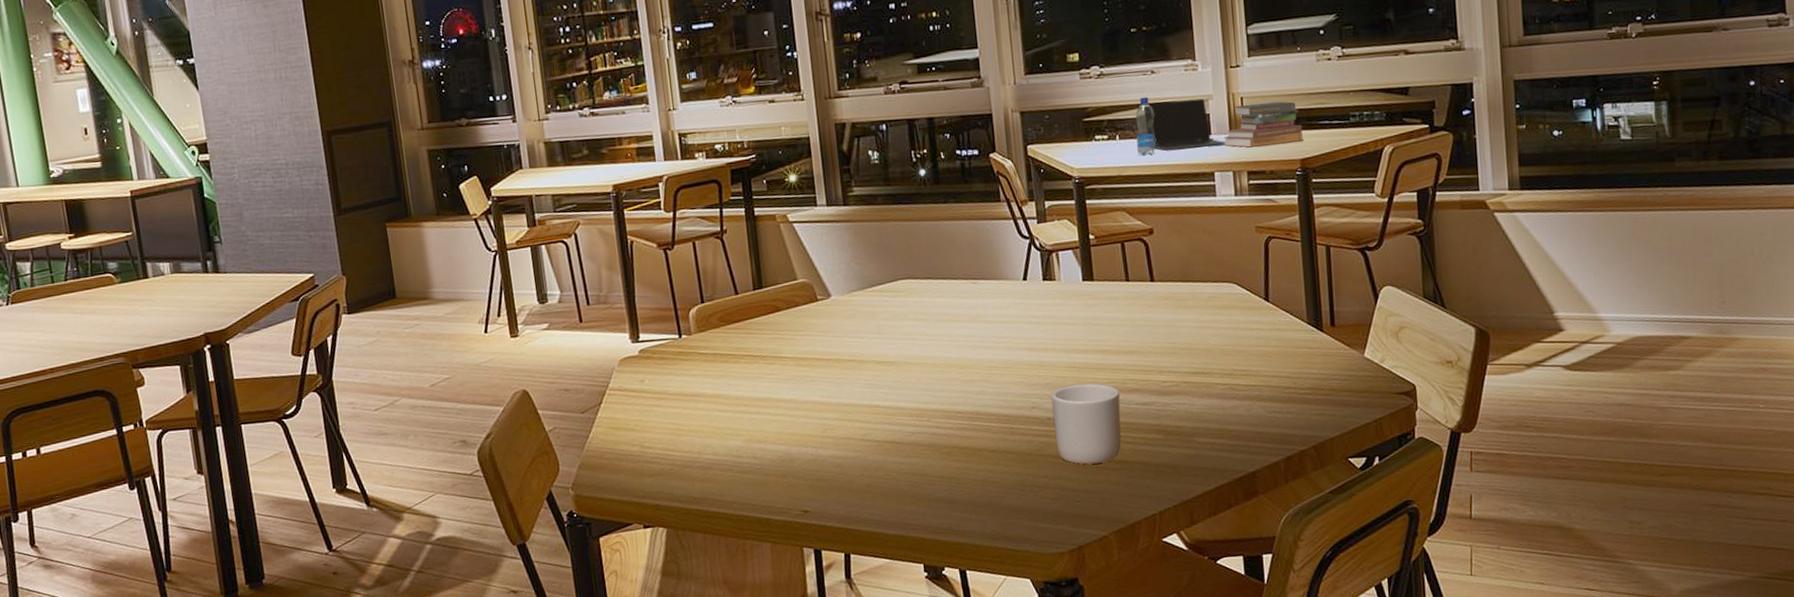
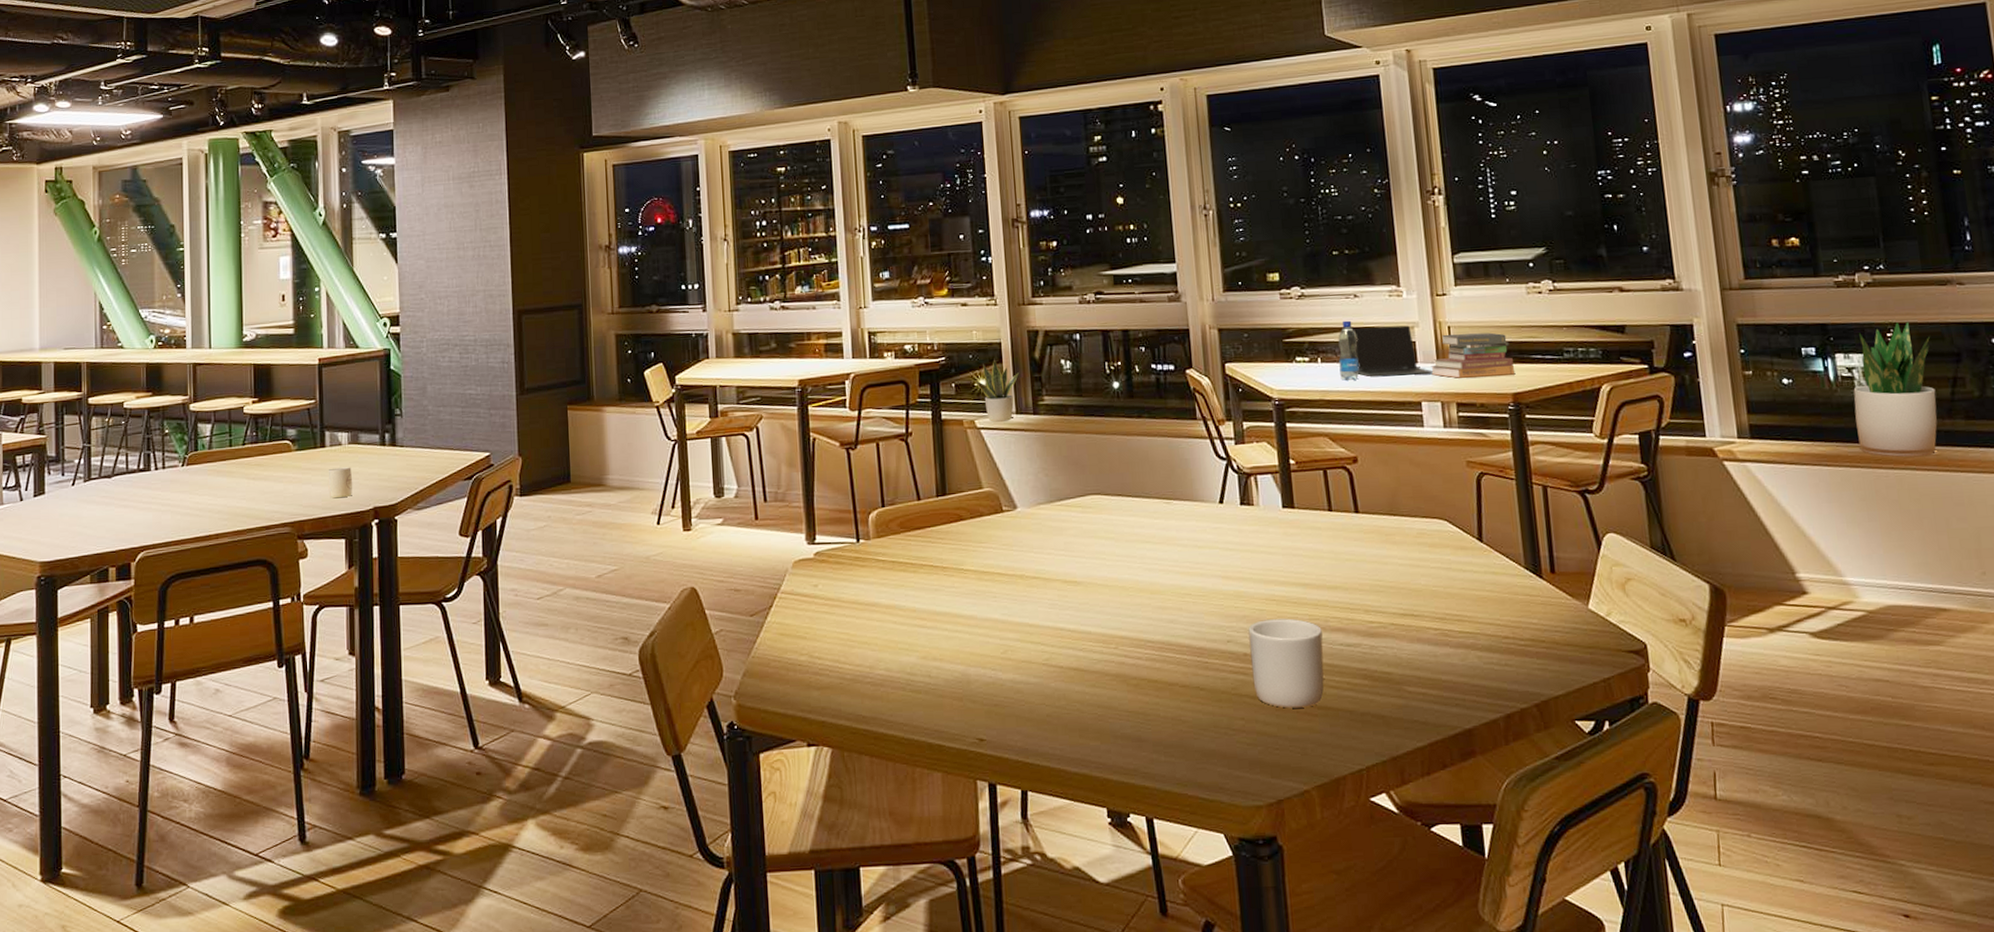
mug: none [154,296,181,328] -> present [328,467,353,499]
potted plant: none [786,154,829,216] -> present [975,359,1020,422]
planter: none [1618,69,1694,200] -> present [1853,322,1938,458]

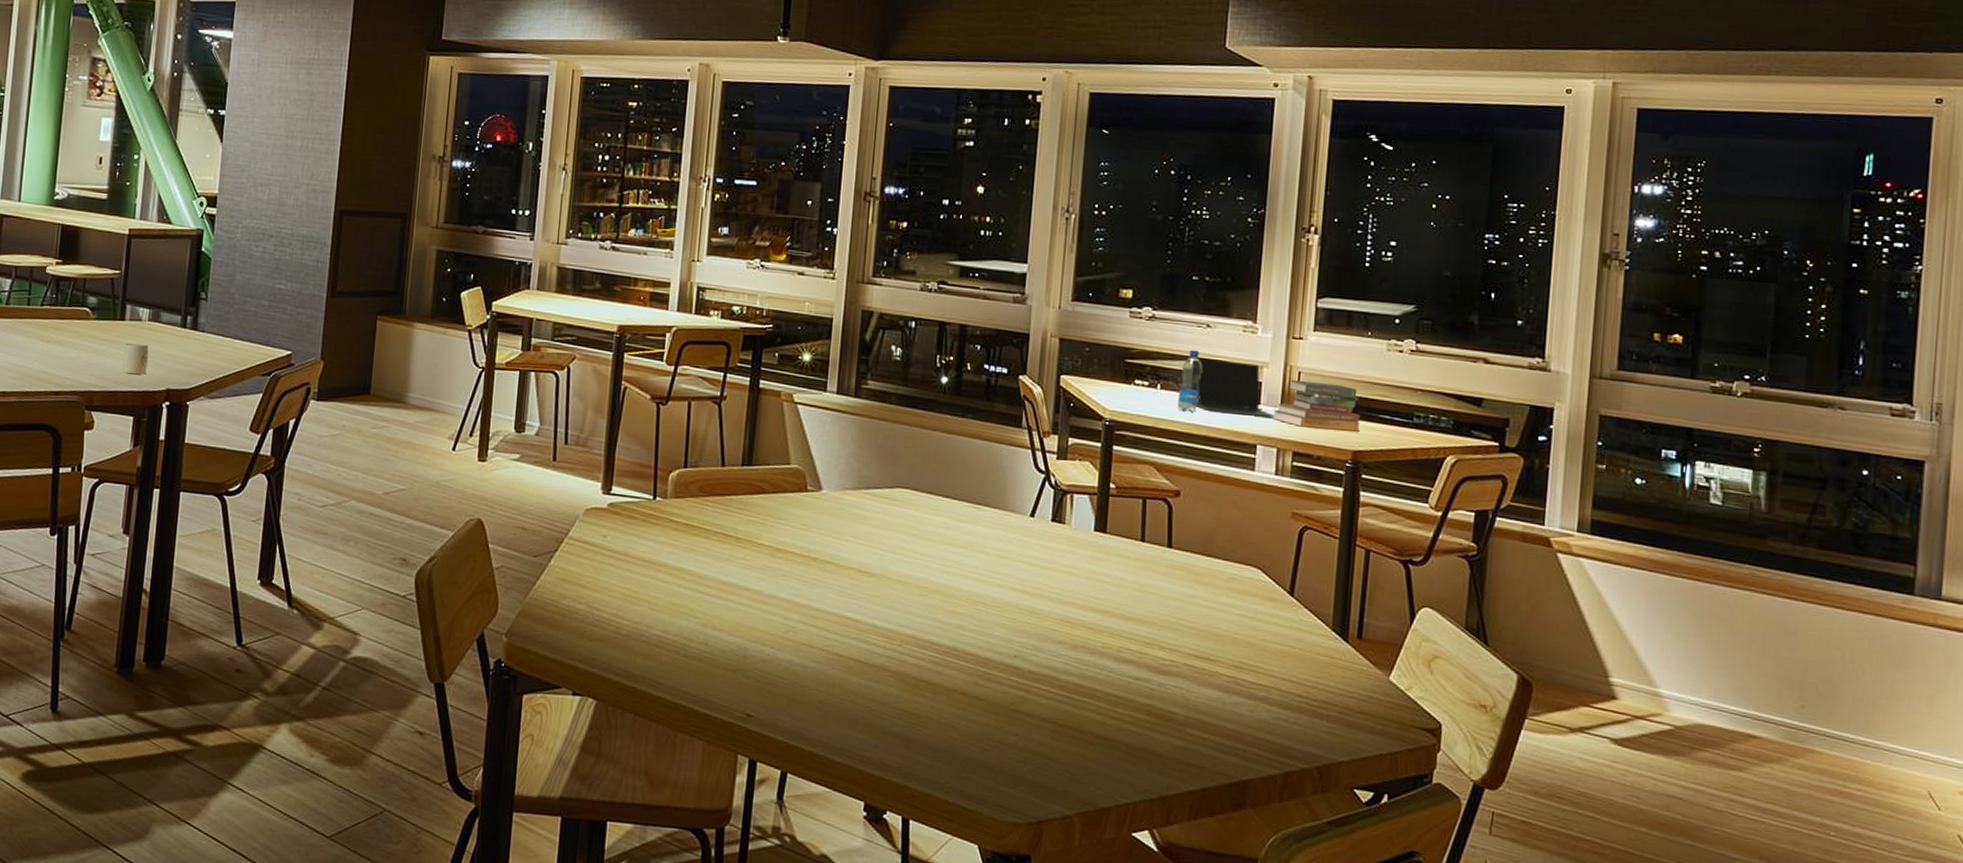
potted plant: present [975,359,1020,422] -> none [800,334,847,400]
mug: present [1248,618,1324,708] -> none [1033,640,1113,734]
planter: present [1853,322,1938,458] -> none [1701,438,1800,580]

